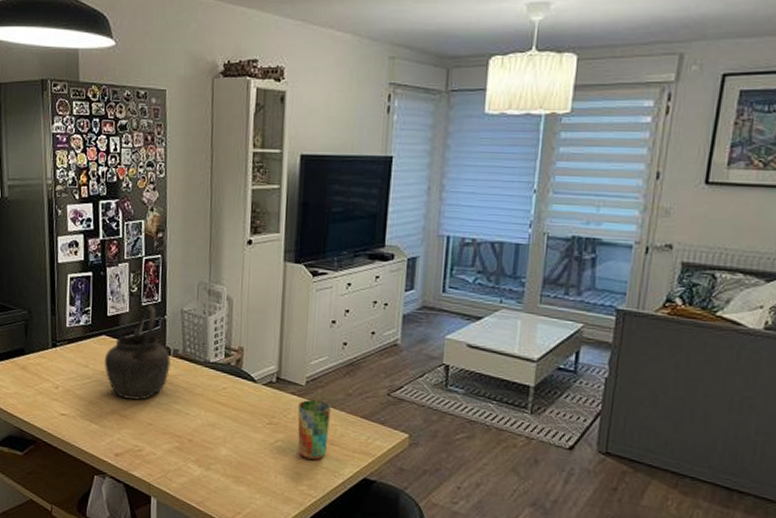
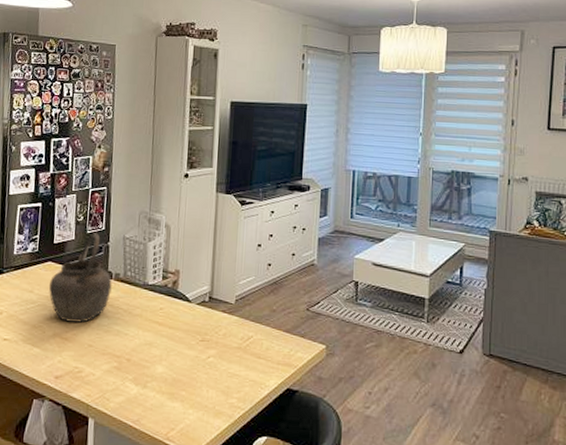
cup: present [297,400,331,461] -> none [228,317,257,374]

